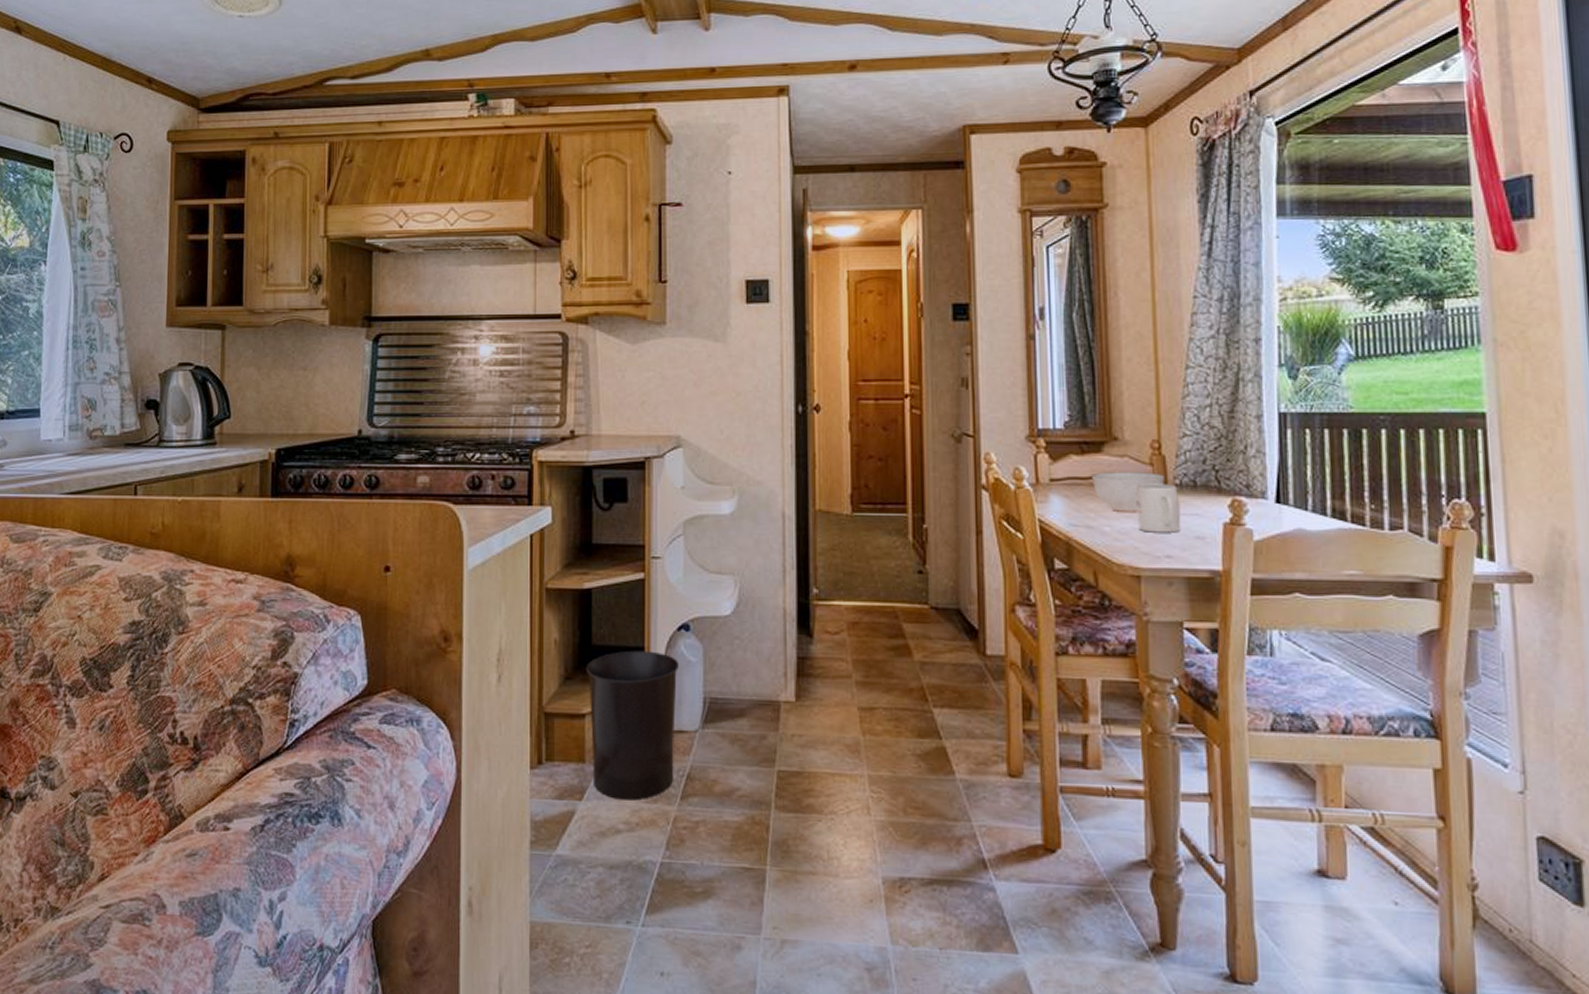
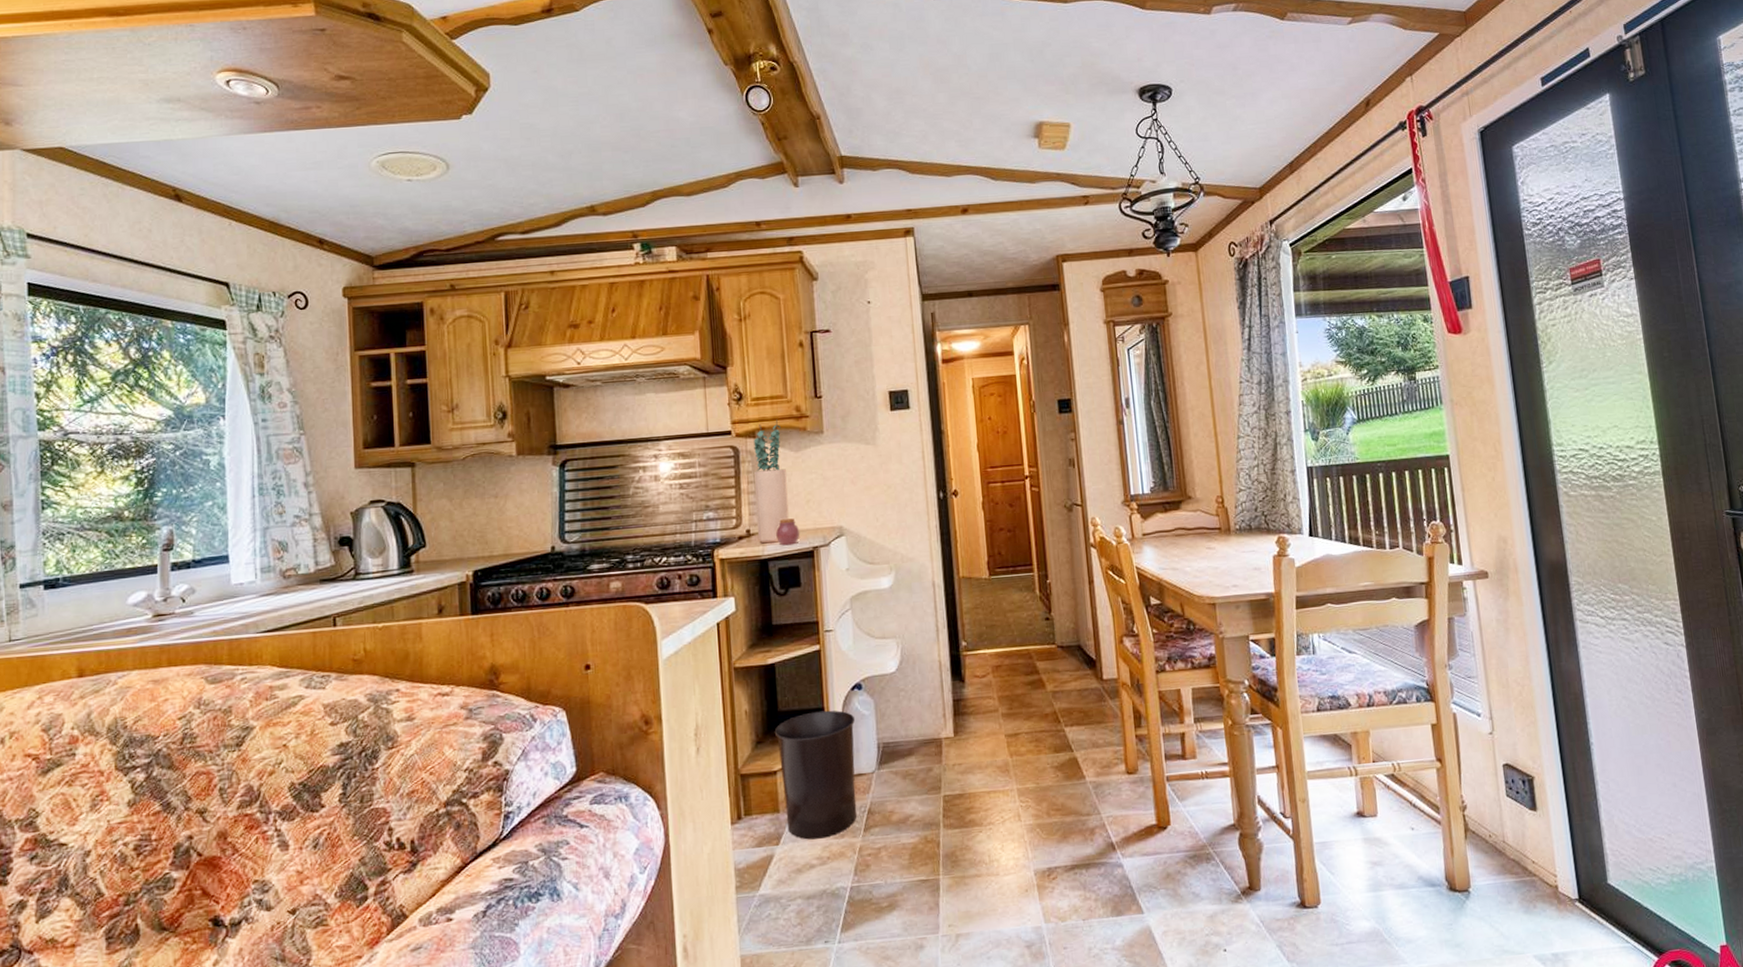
vase: none [582,305,620,448] -> present [753,419,789,544]
jar: none [602,422,631,453] -> present [775,518,800,546]
bowl: present [1091,472,1165,513] -> none [1173,521,1228,555]
mug: present [1135,483,1181,533] -> none [1207,529,1243,569]

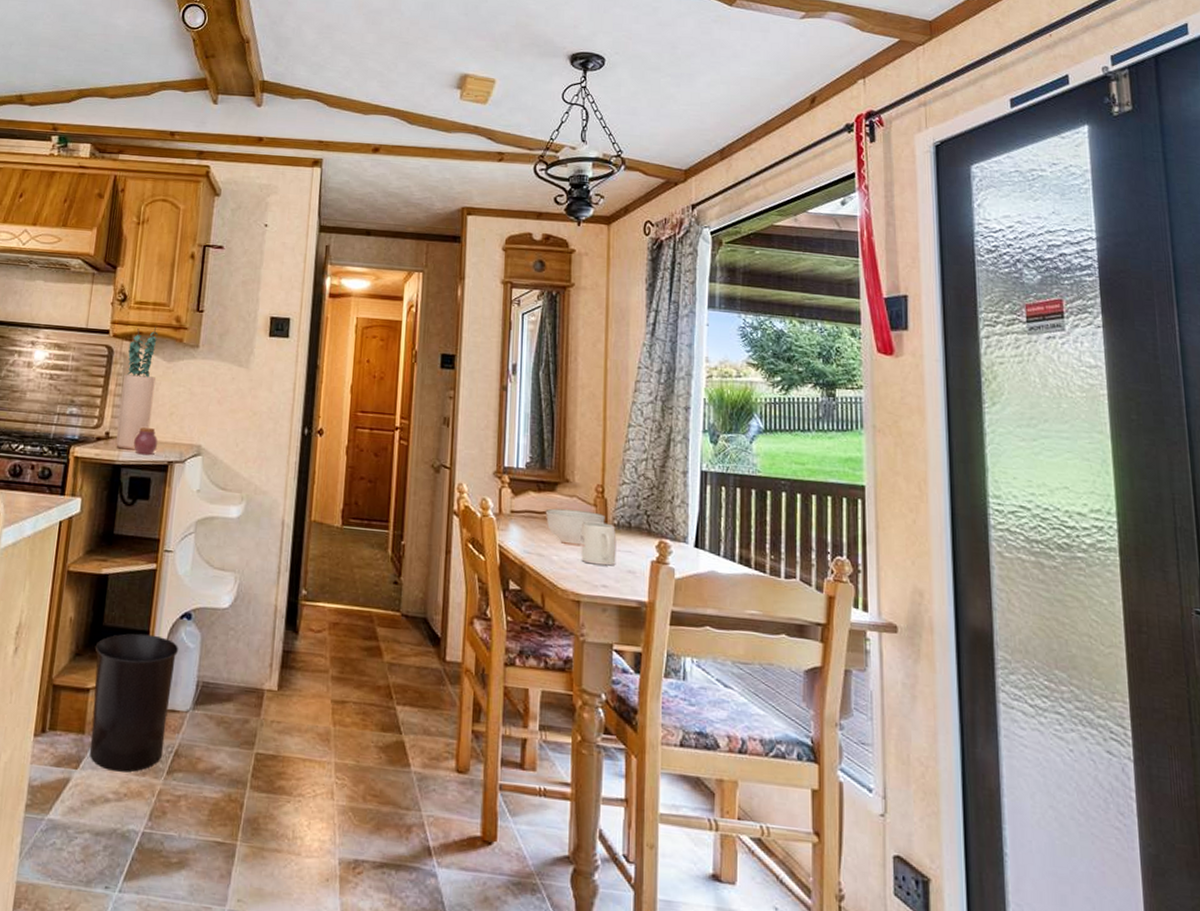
bowl: none [1173,521,1228,555] -> present [545,508,605,546]
mug: none [1207,529,1243,569] -> present [580,521,617,566]

